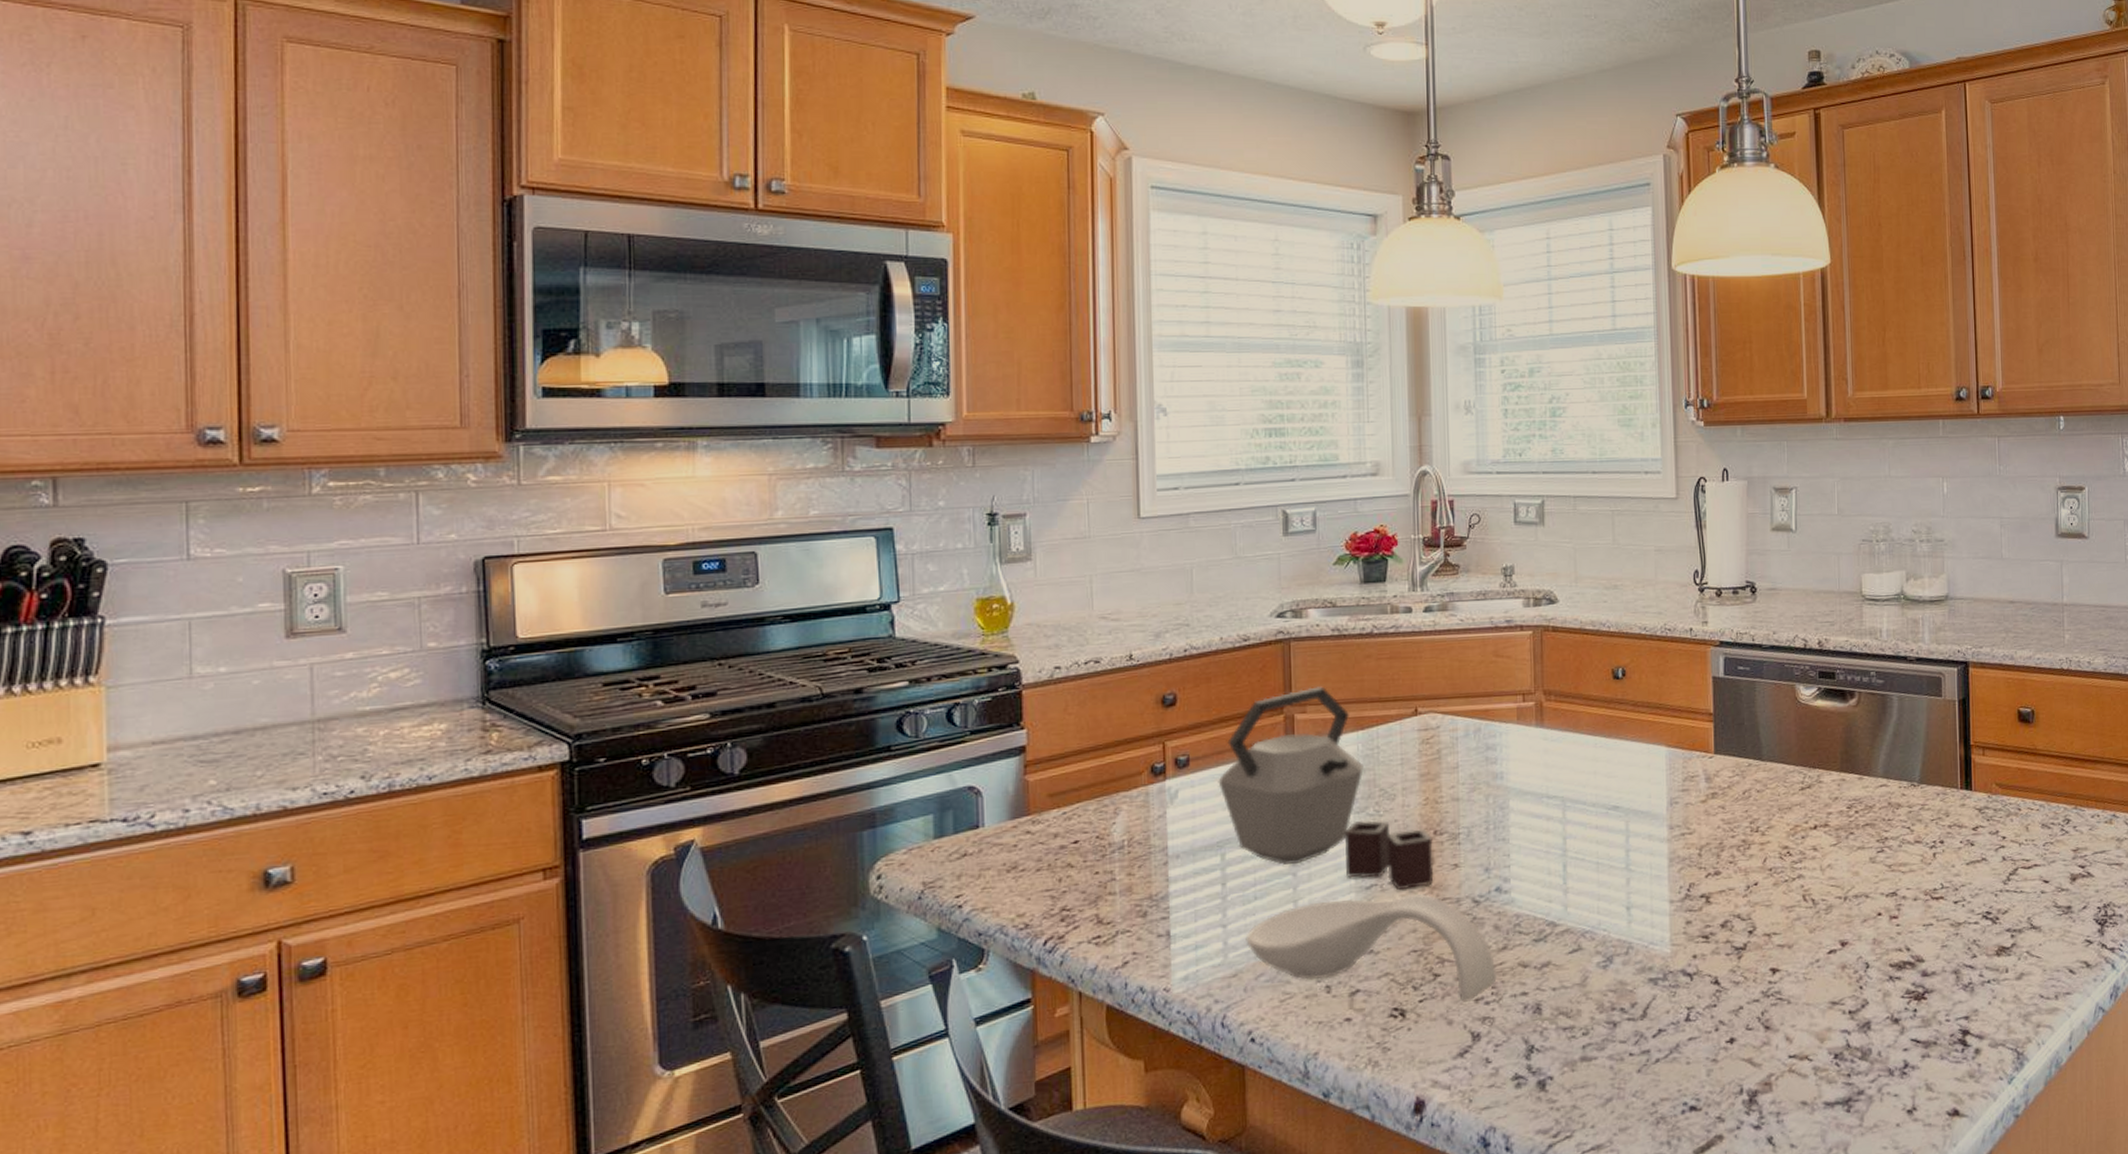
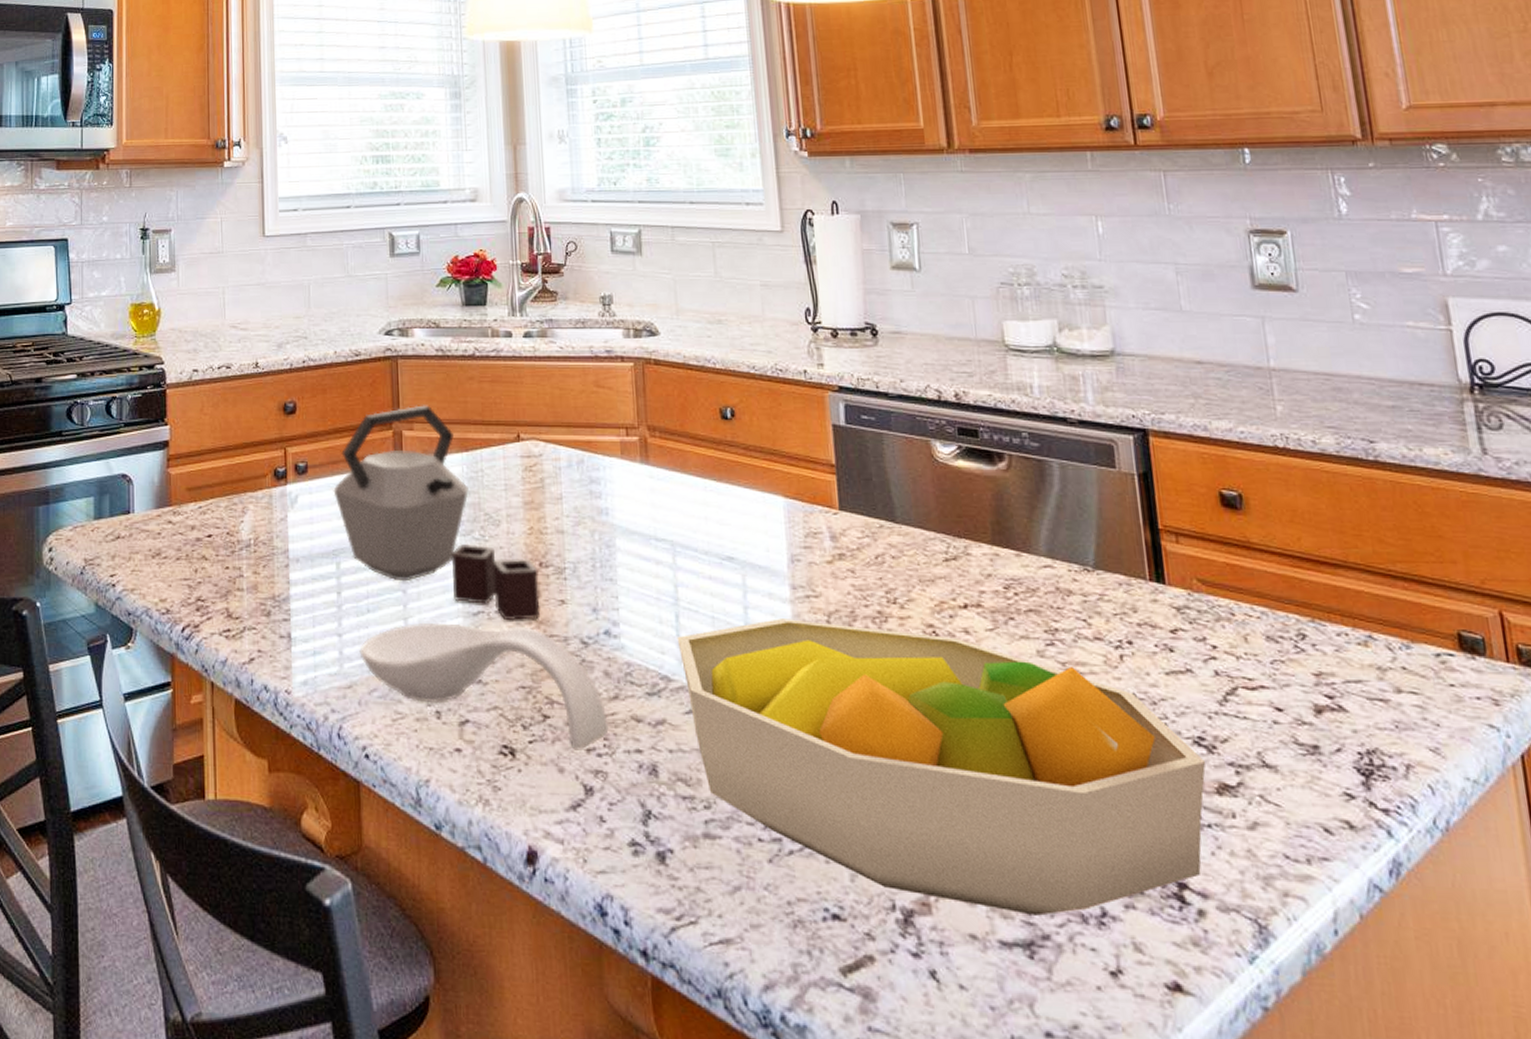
fruit bowl: none [1564,855,1991,1077] -> present [677,619,1206,916]

